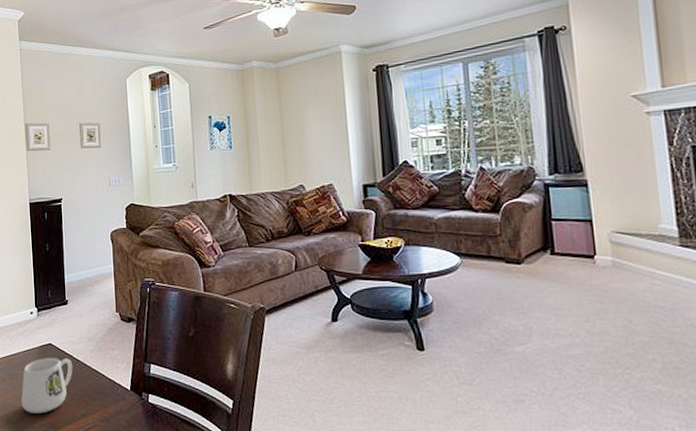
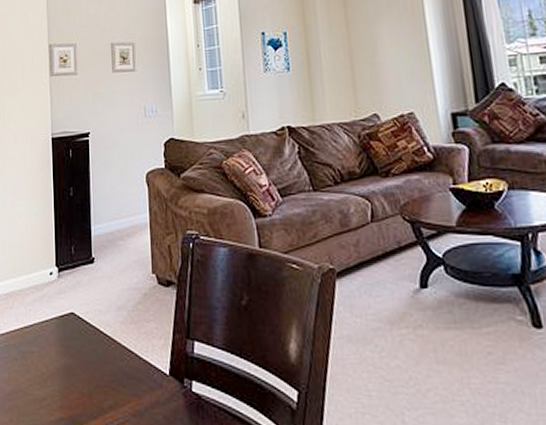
mug: present [21,358,73,413] -> none [36,331,100,404]

